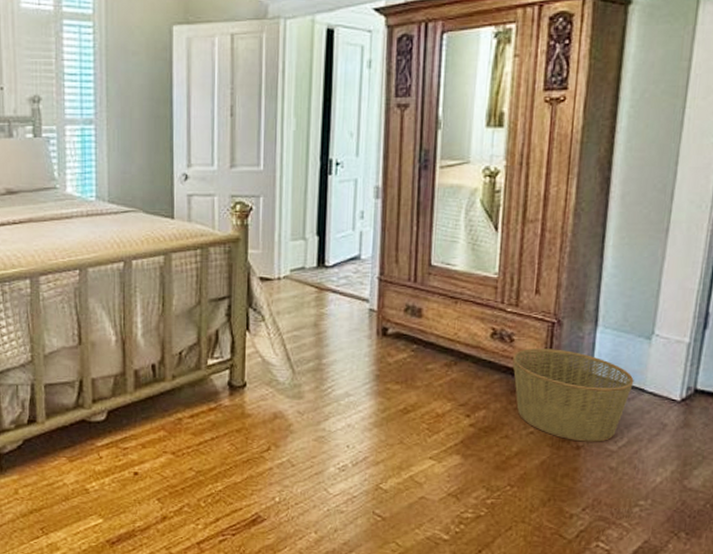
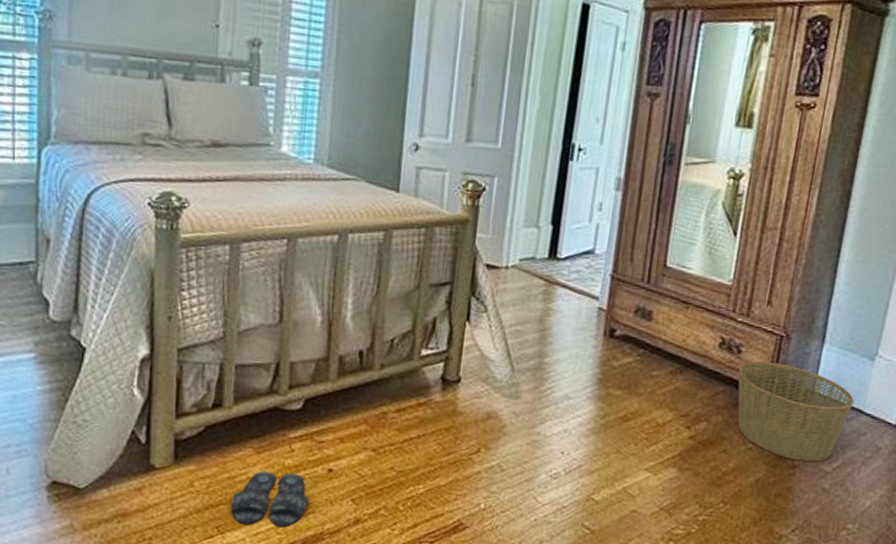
slippers: none [51,478,119,527] -> present [230,471,309,528]

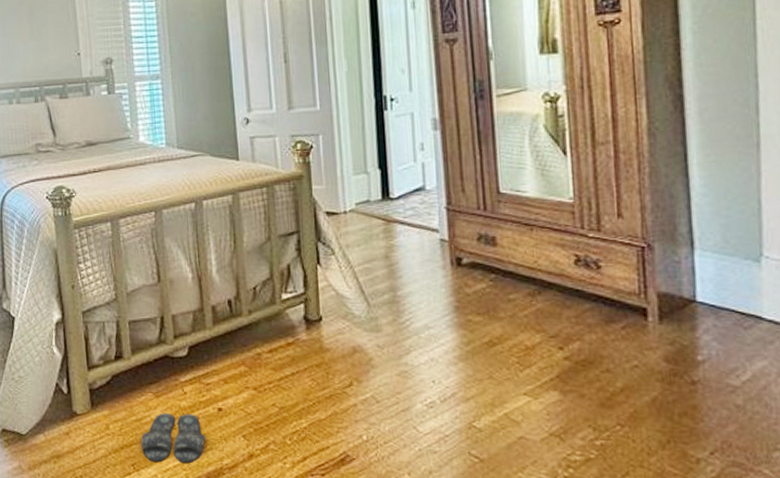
basket: present [737,361,855,463] -> none [603,275,748,377]

